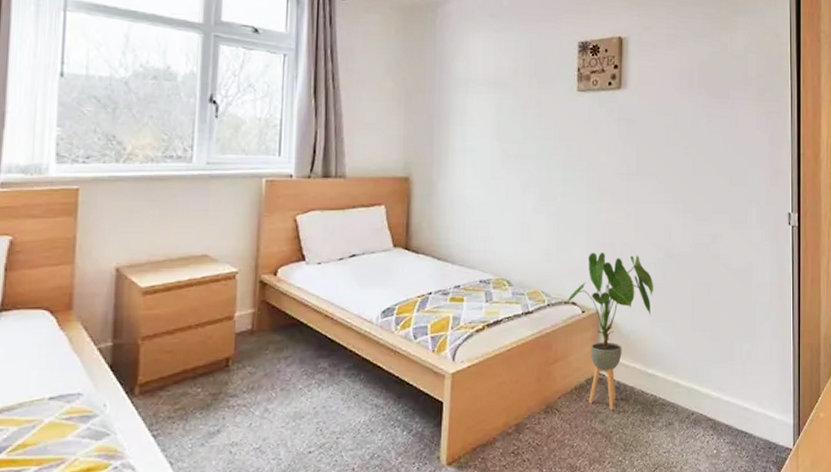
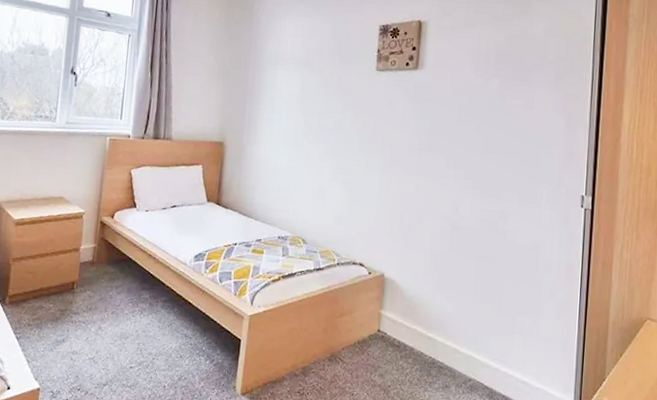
house plant: present [564,253,654,409] -> none [352,220,439,366]

